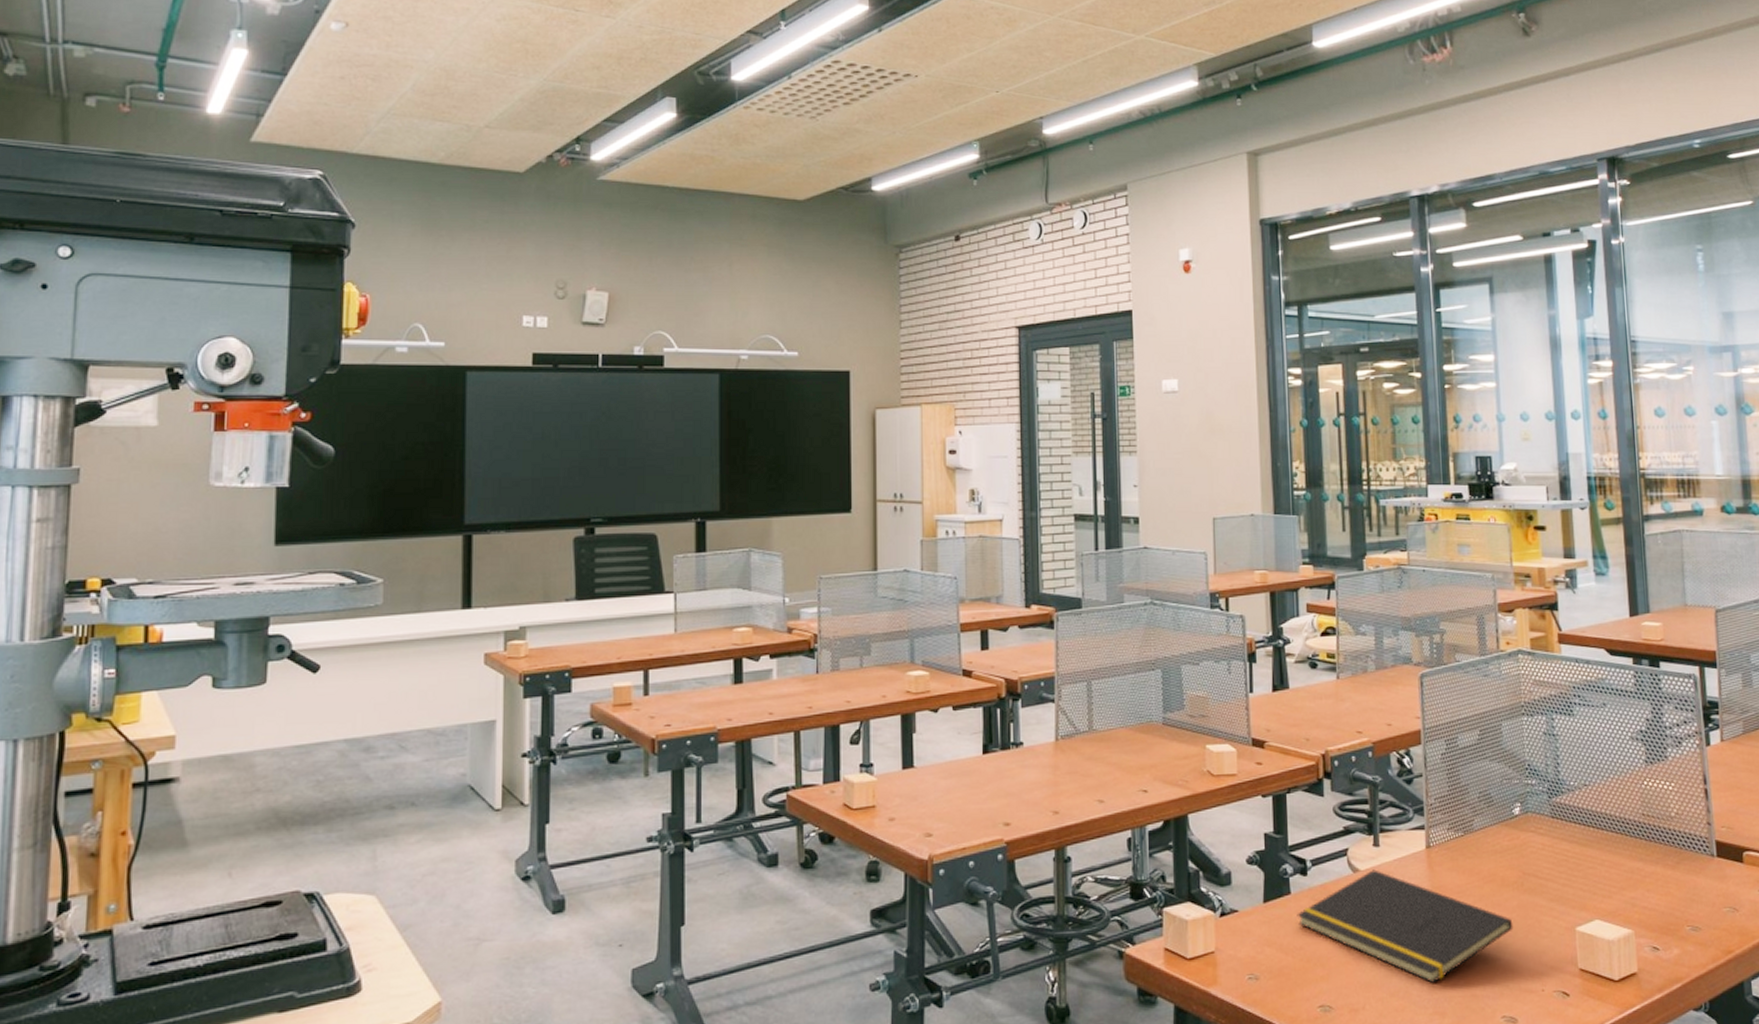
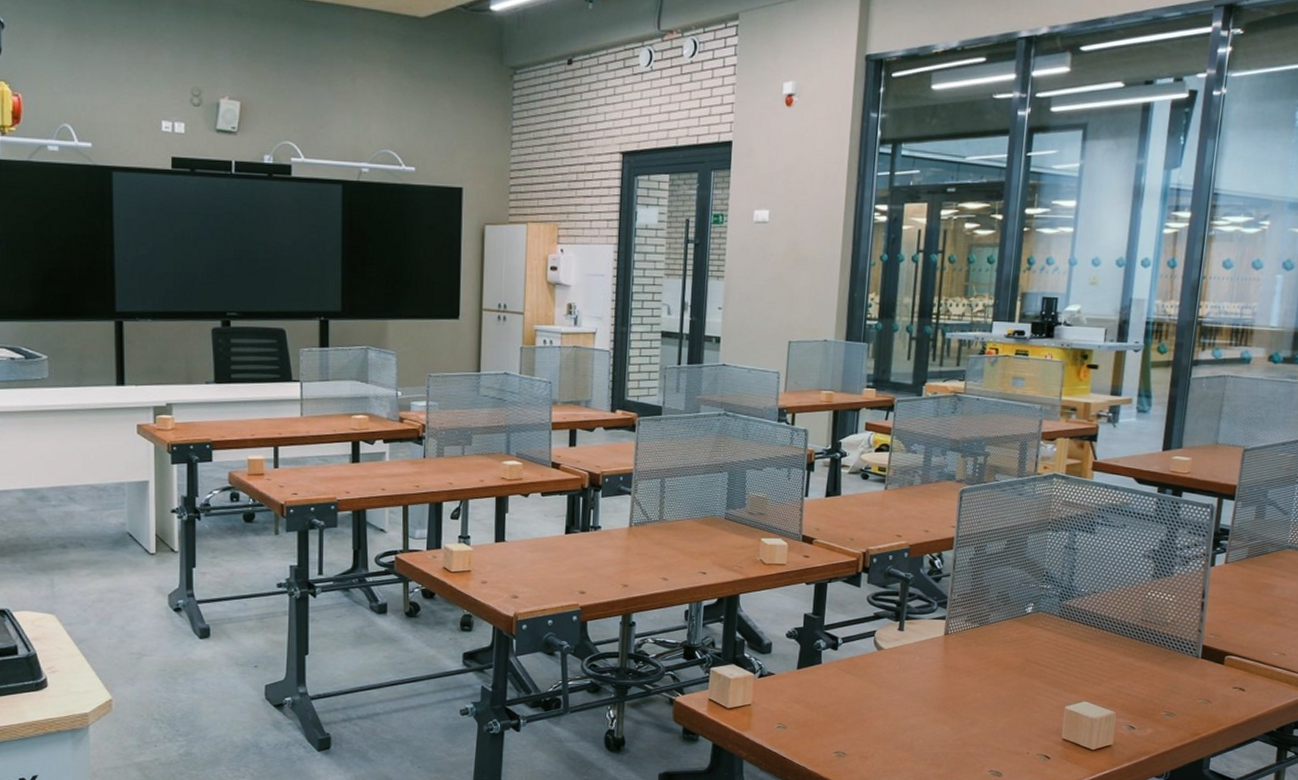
notepad: present [1297,869,1514,983] -> none [824,649,1011,741]

